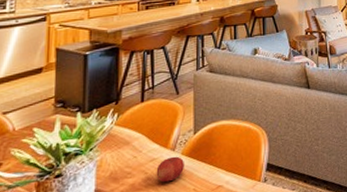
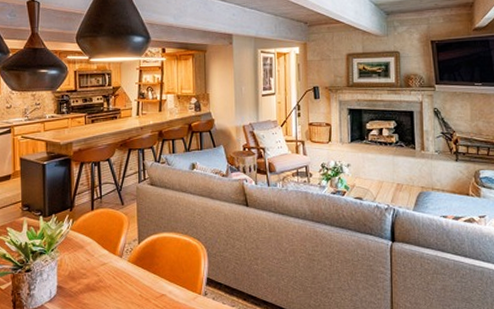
fruit: present [156,156,184,183] -> none [107,263,131,286]

